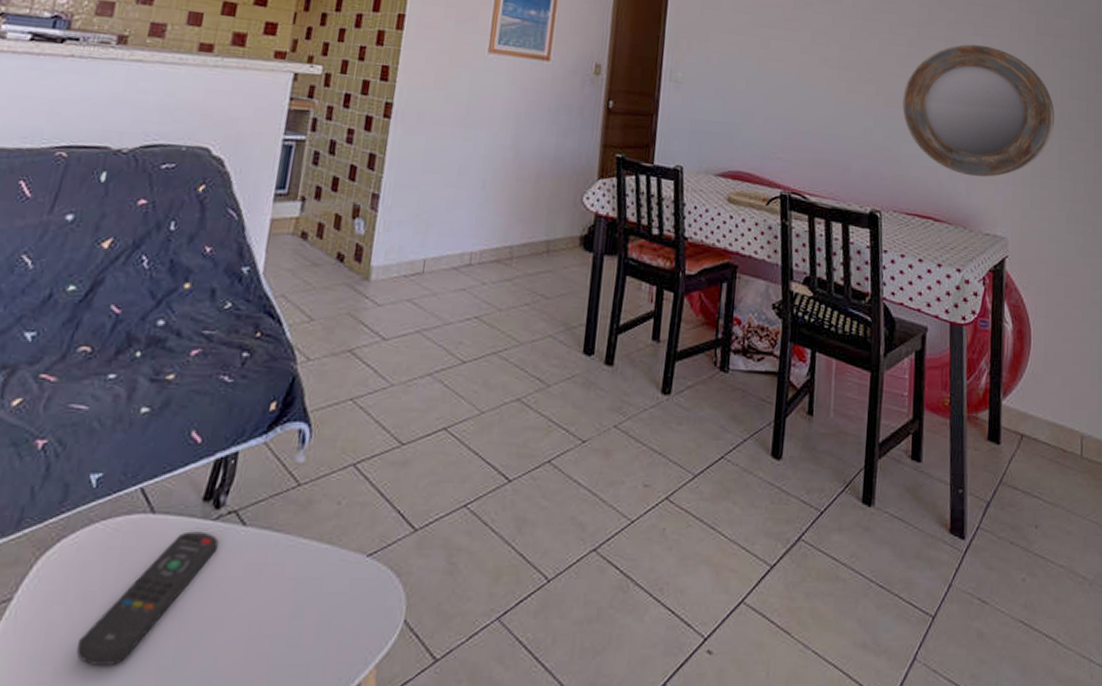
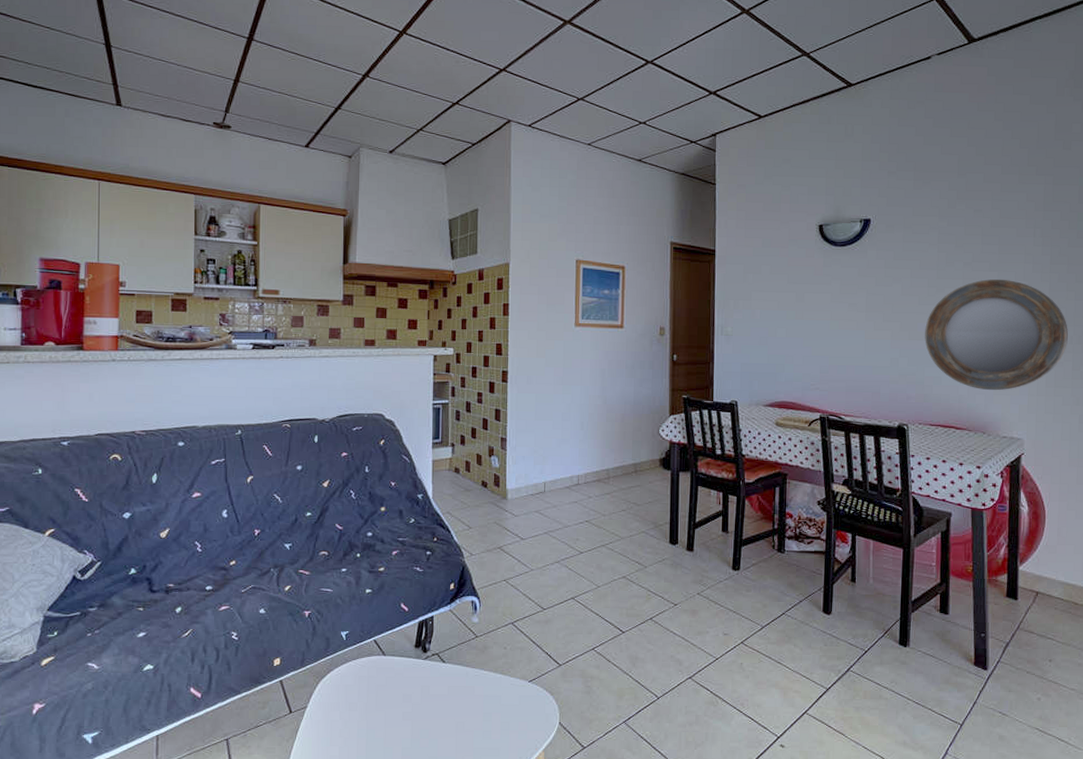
remote control: present [76,531,219,666] -> none [351,666,429,747]

